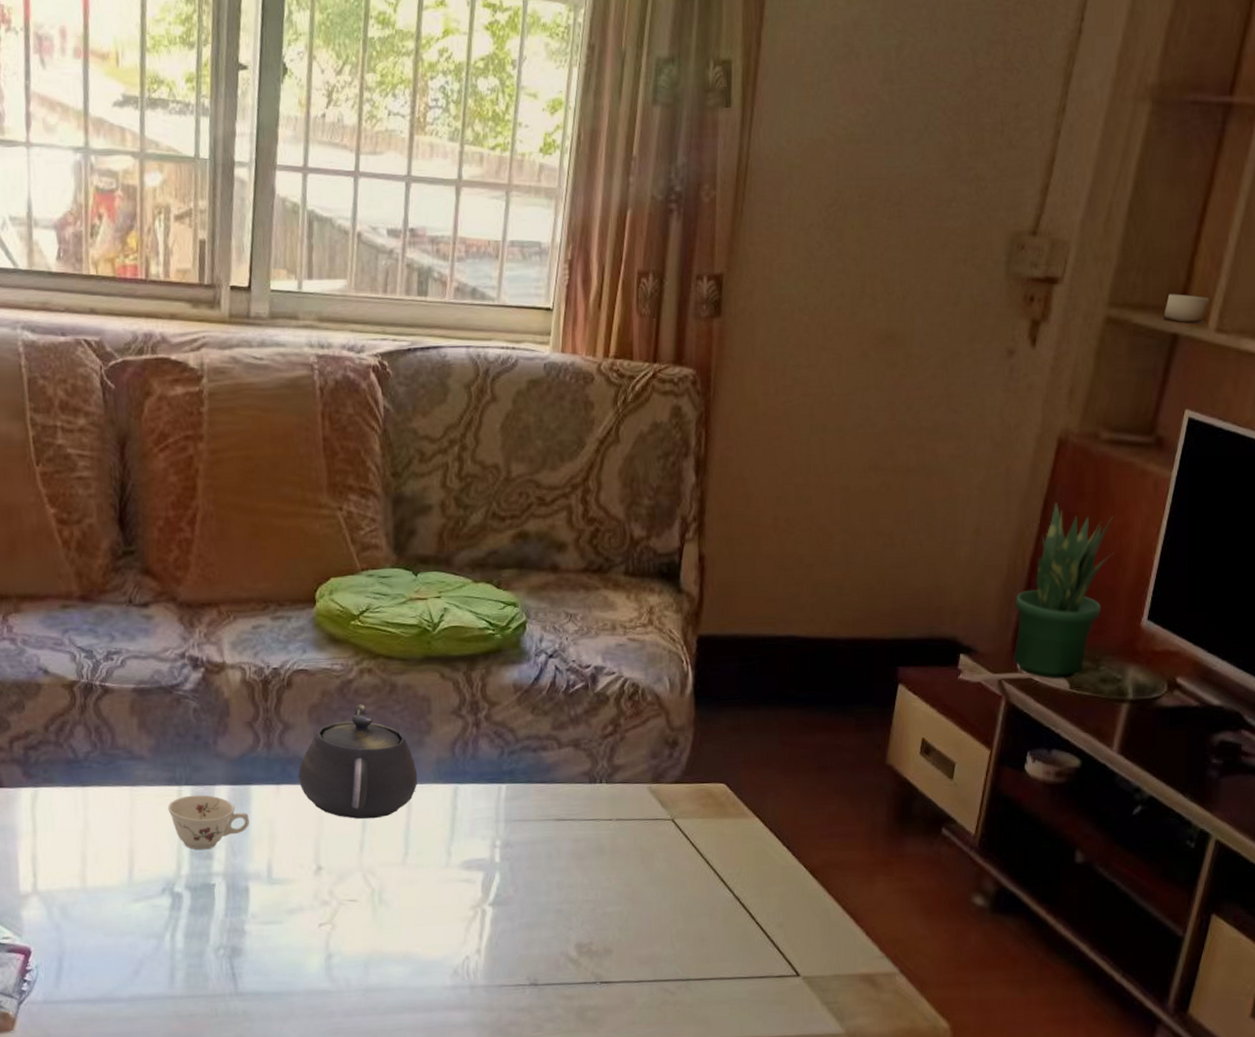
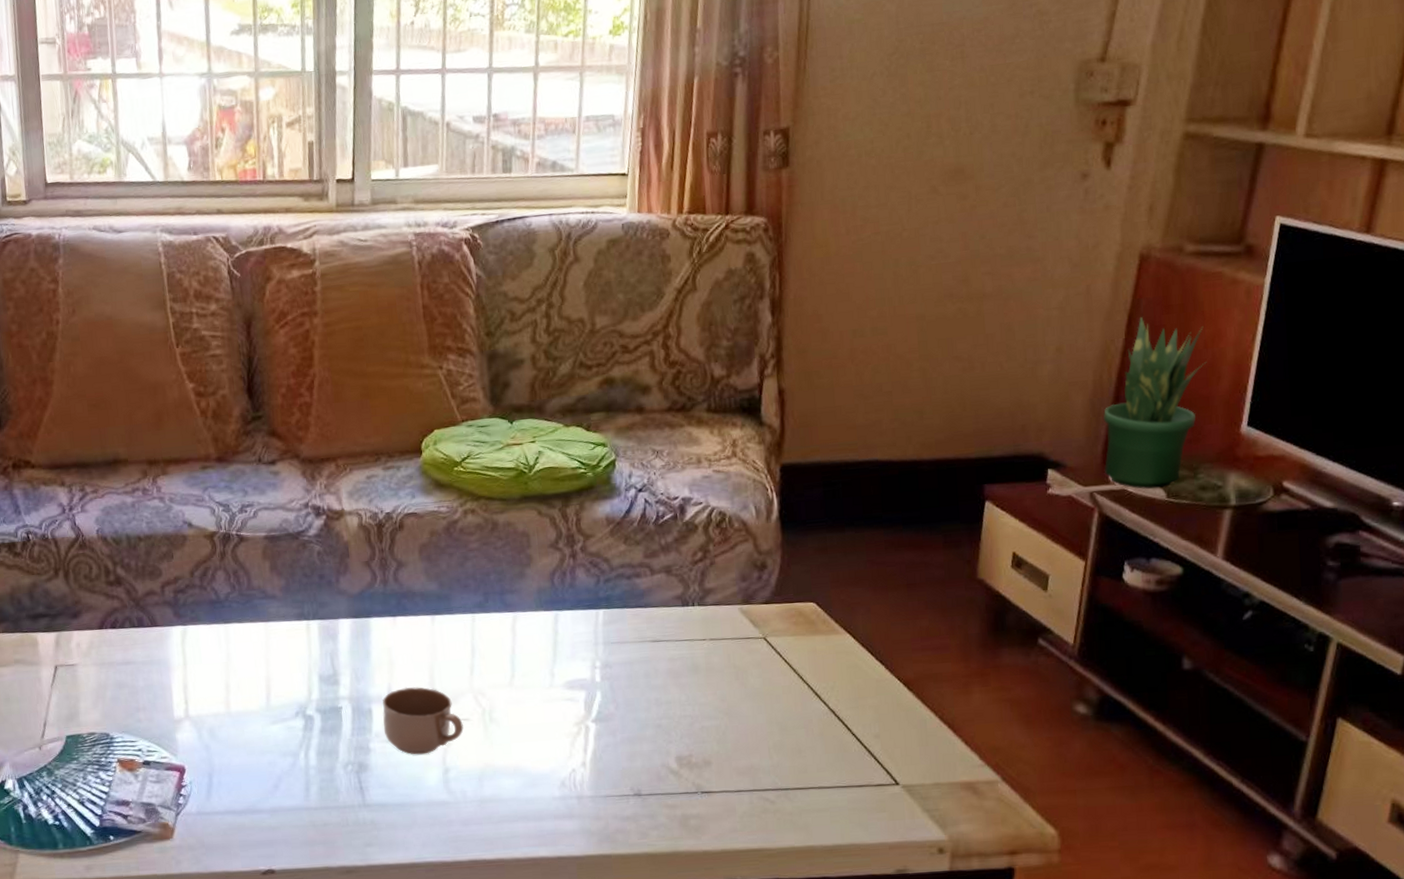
teacup: present [167,794,249,850] -> none [298,627,370,677]
teacup: none [260,863,350,939] -> present [382,687,464,755]
teapot: present [297,704,418,819] -> none [411,541,521,646]
candle: present [1162,284,1209,325] -> none [1245,93,1296,132]

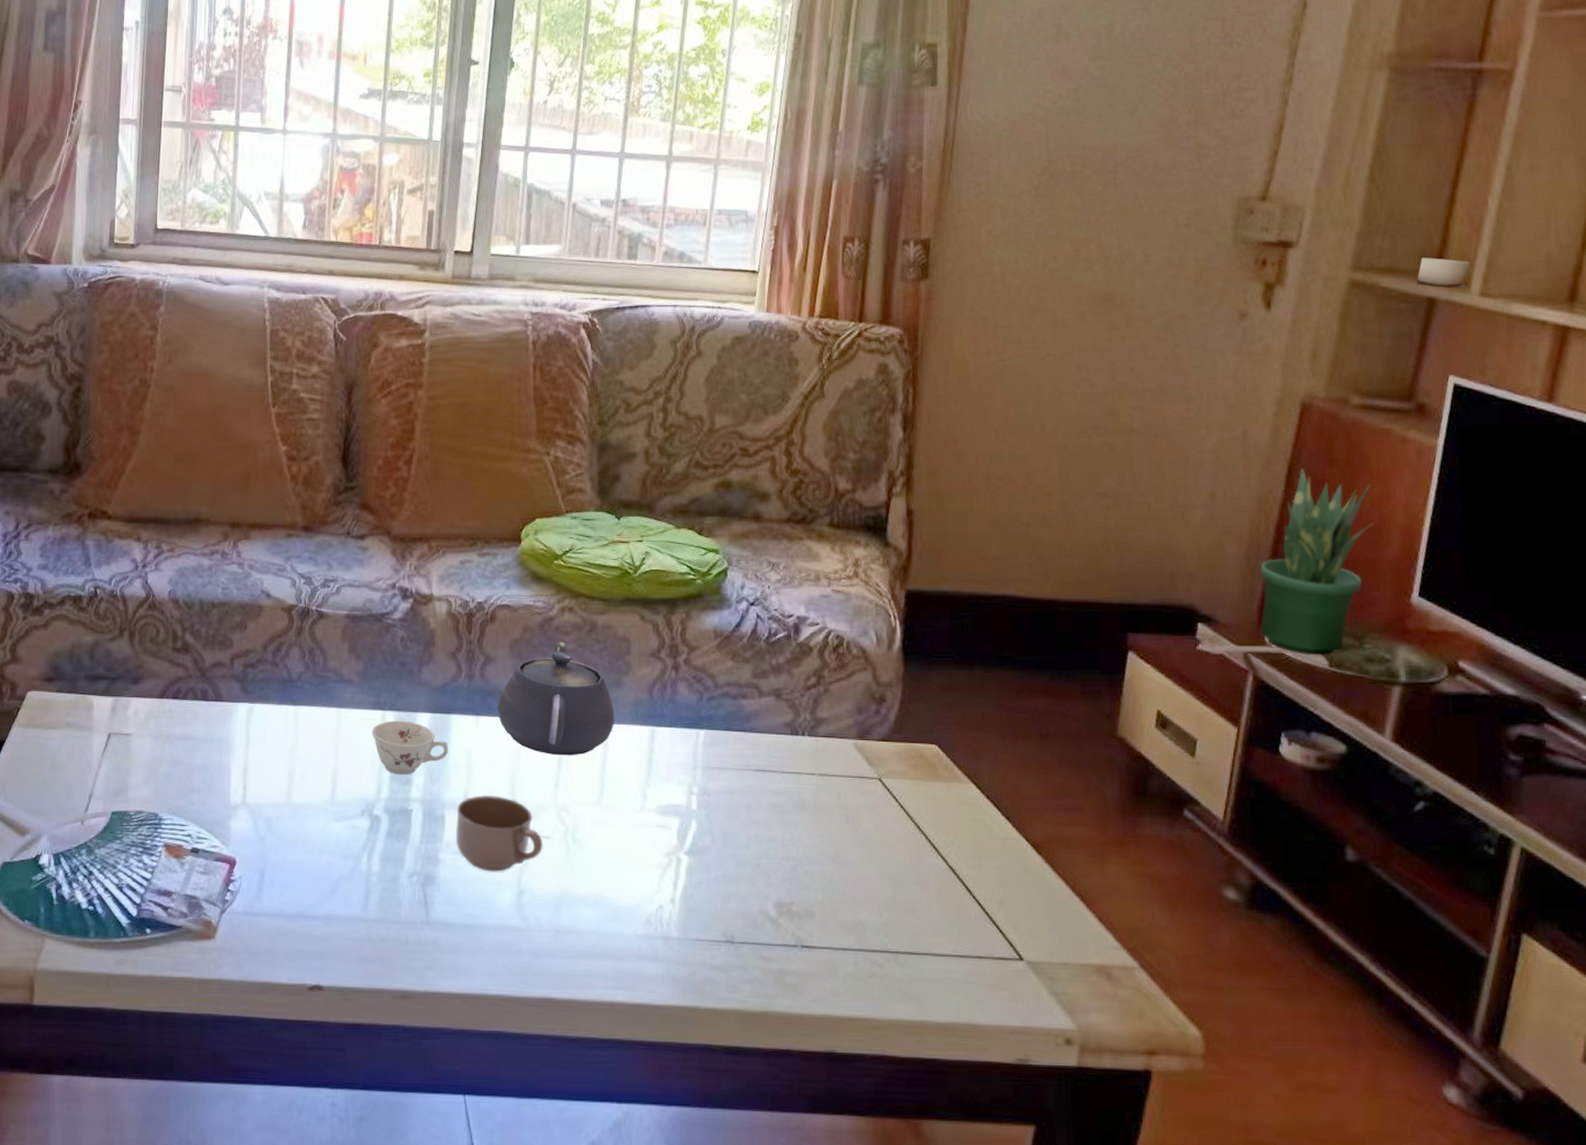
teacup: none [298,627,370,677] -> present [372,720,448,775]
teapot: none [411,541,521,646] -> present [497,641,615,756]
candle: none [1245,93,1296,132] -> present [1416,248,1470,289]

